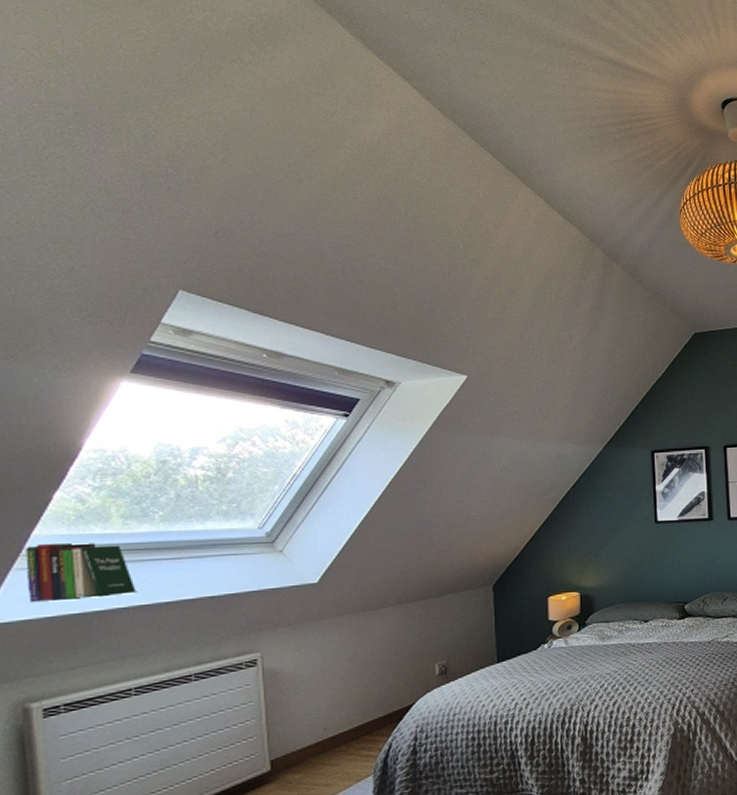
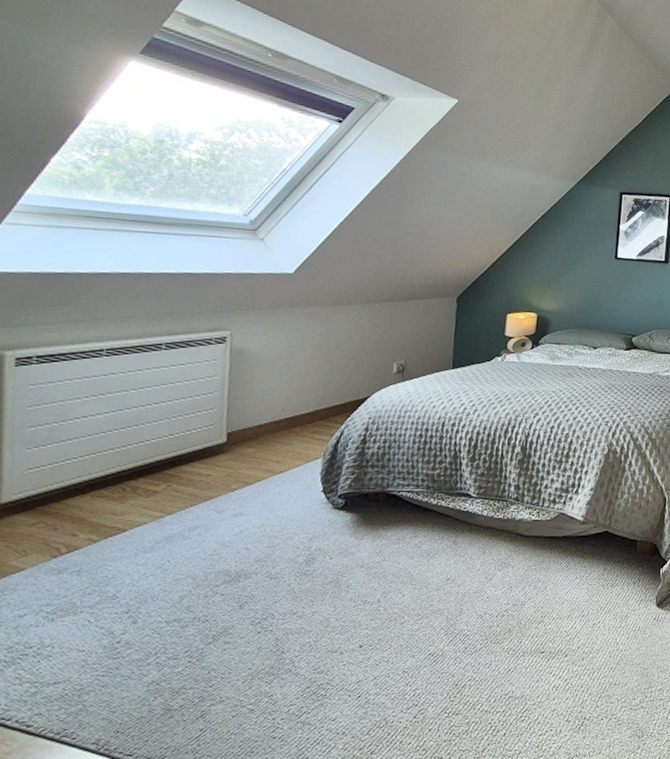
books: present [26,543,136,603] -> none [15,203,120,261]

